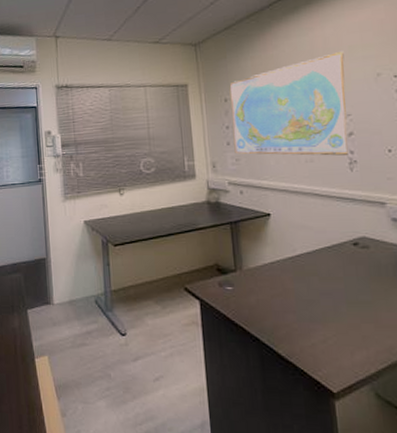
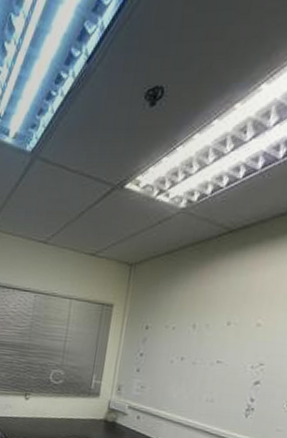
world map: present [229,50,348,156] -> none [142,298,278,402]

